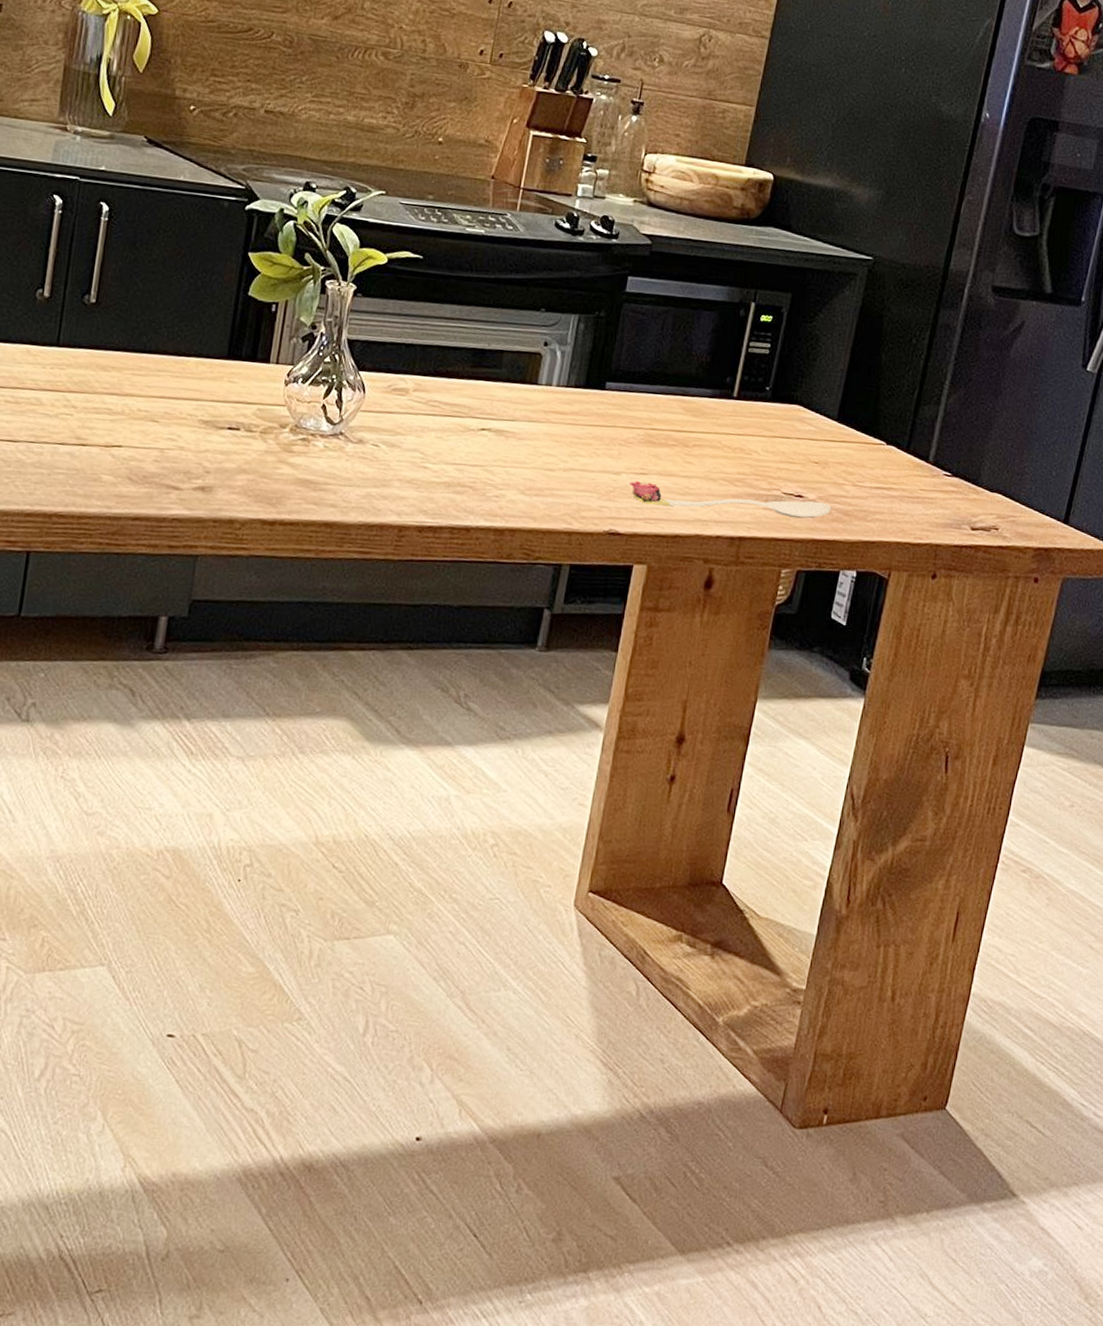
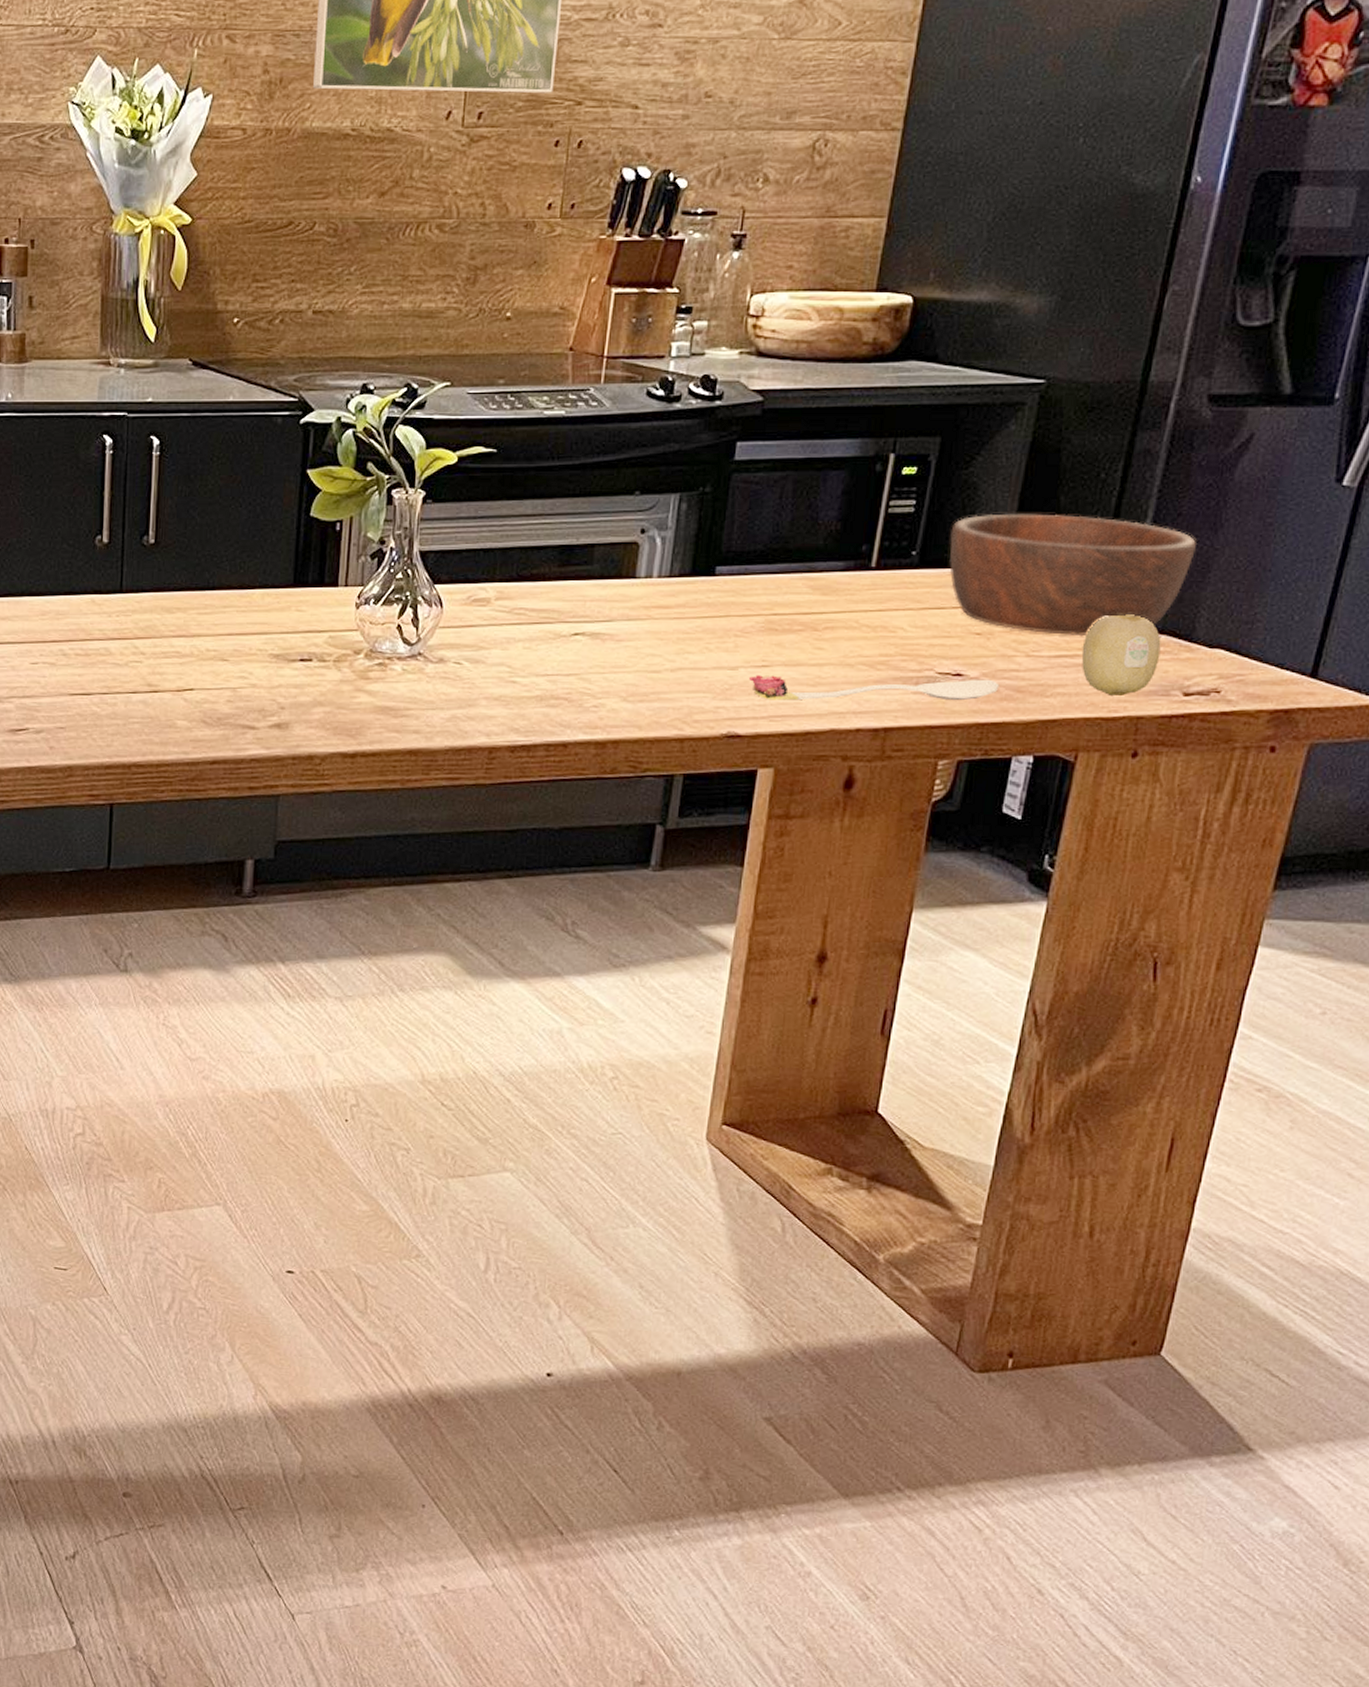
wooden bowl: none [795,362,982,473] -> present [949,513,1196,637]
fruit: none [895,457,955,527] -> present [1081,613,1161,697]

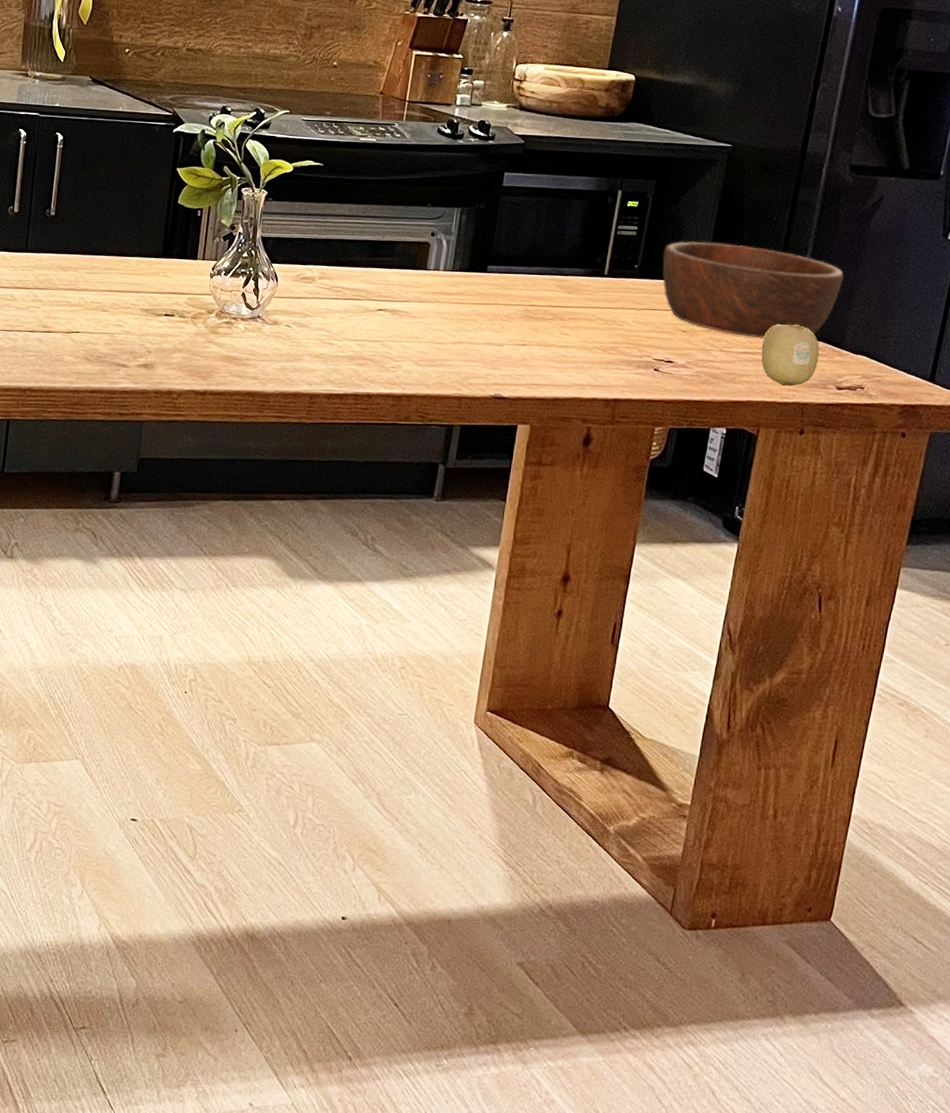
spoon: present [749,675,1000,701] -> none [512,351,700,382]

